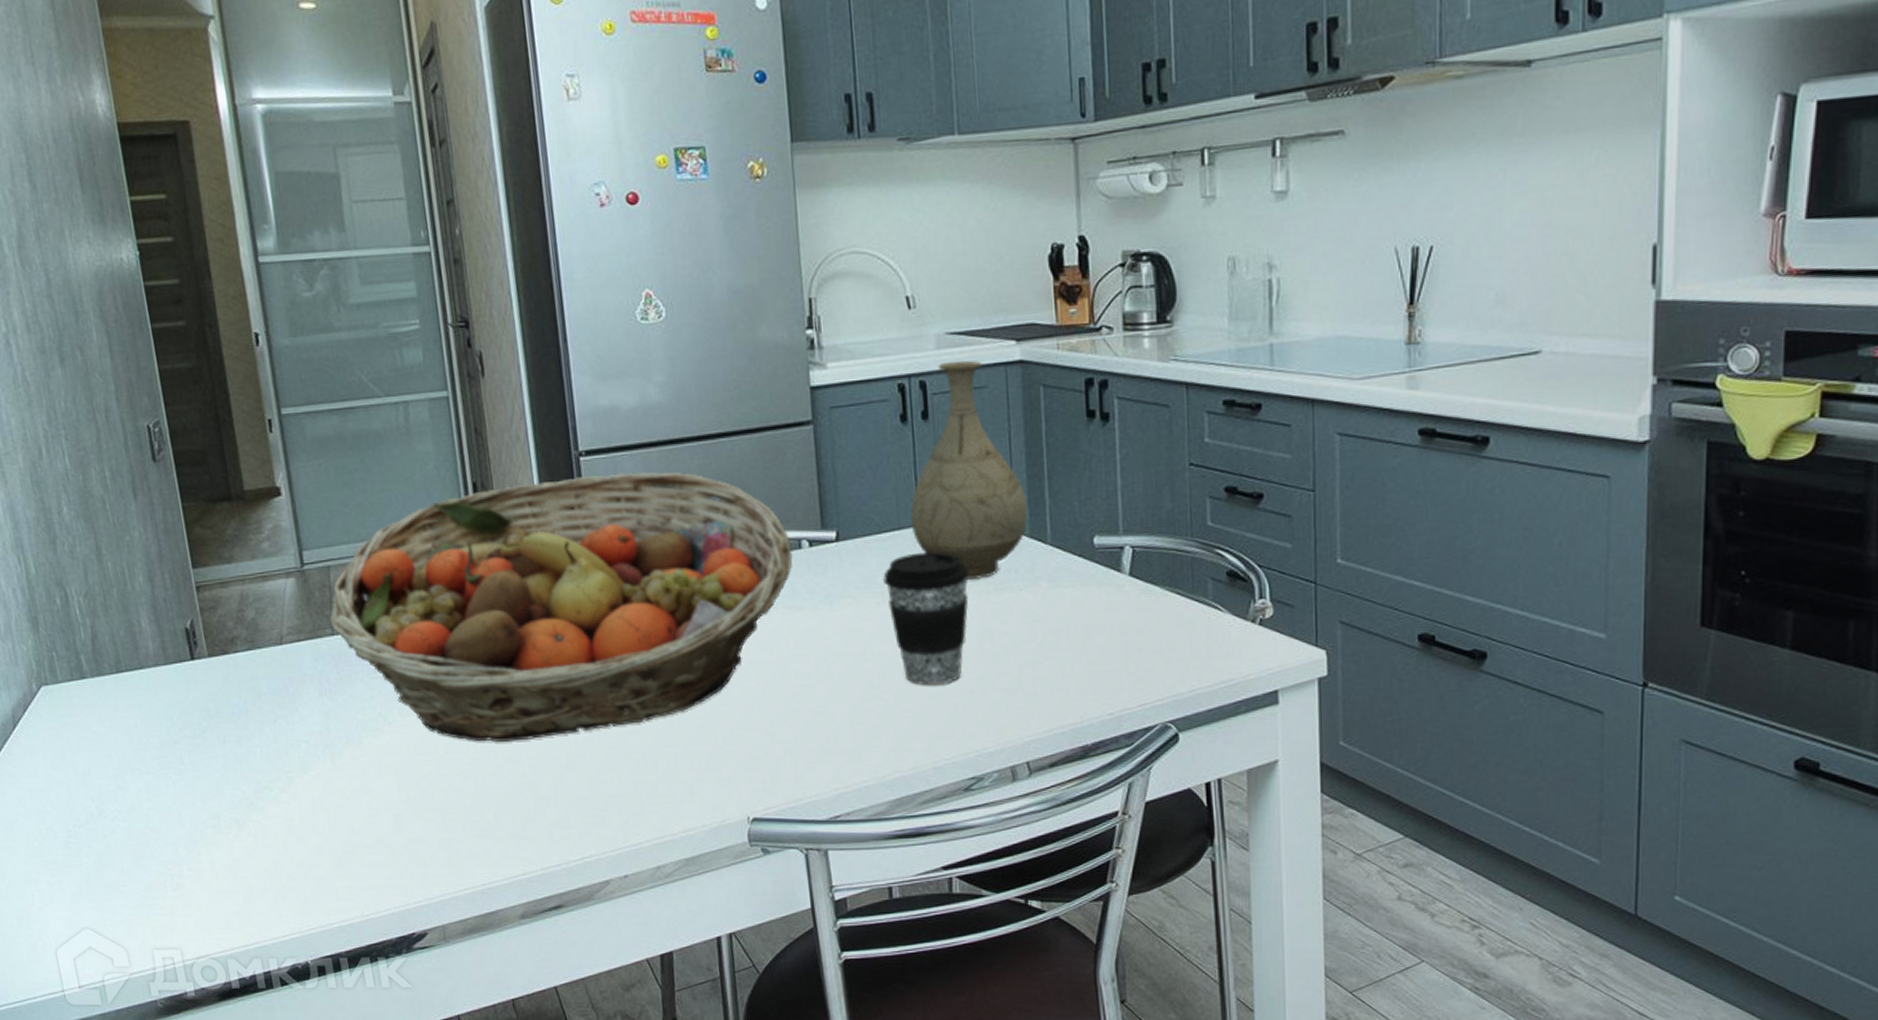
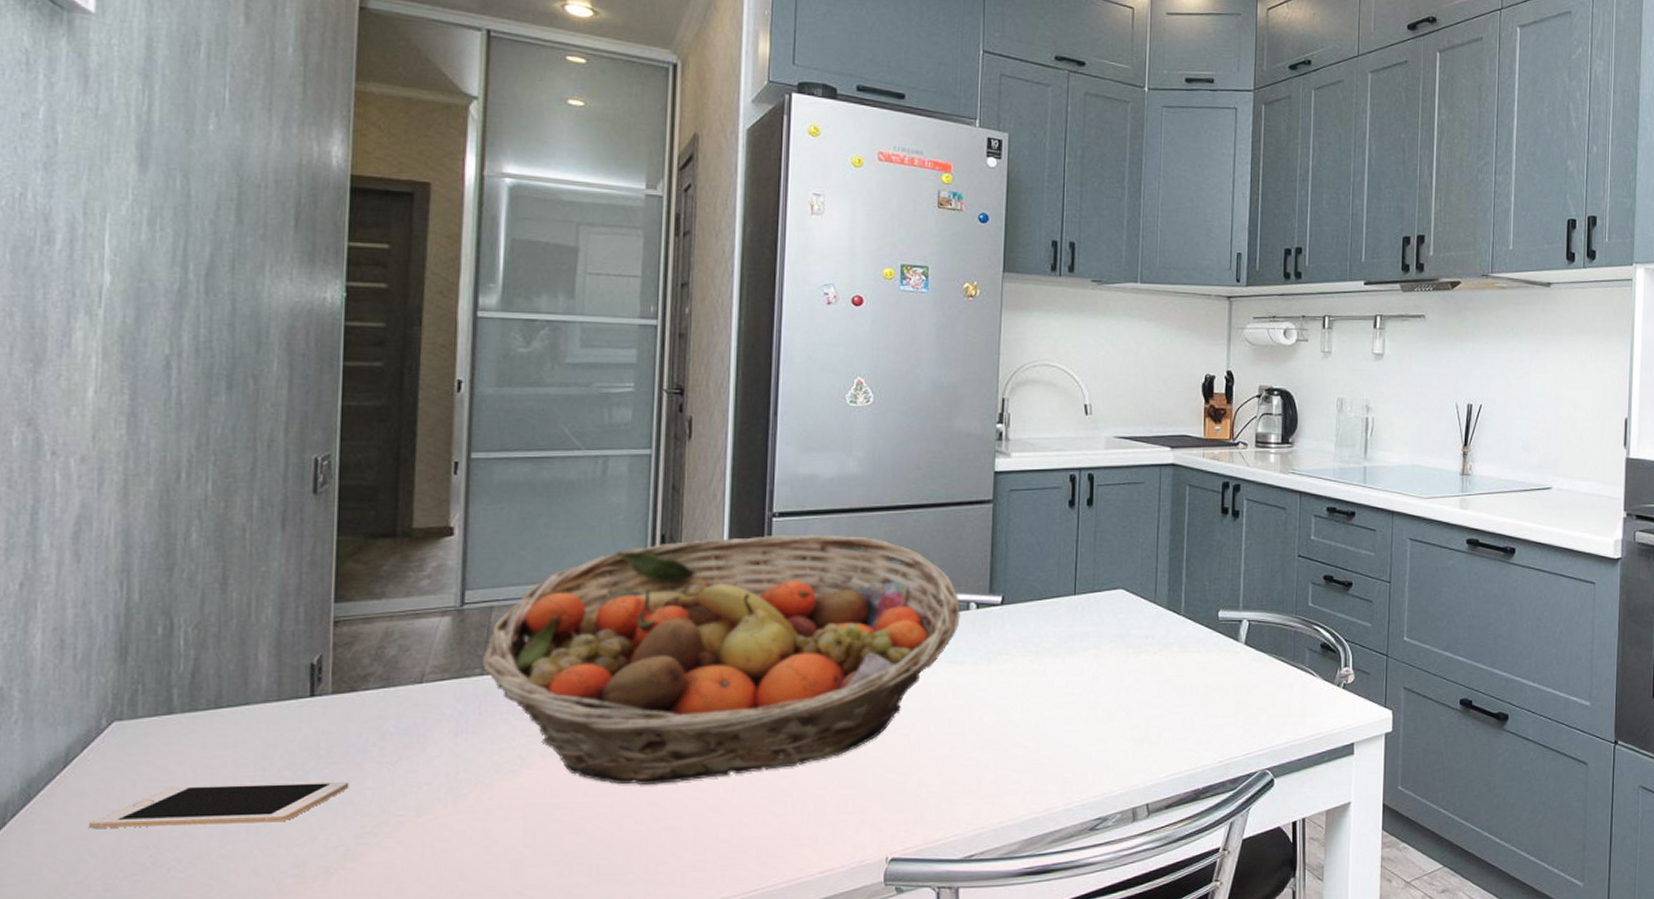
cell phone: none [43,739,241,782] -> present [88,781,349,828]
coffee cup: present [883,551,969,686] -> none [1039,618,1113,735]
vase: present [910,360,1029,579] -> none [1068,460,1168,643]

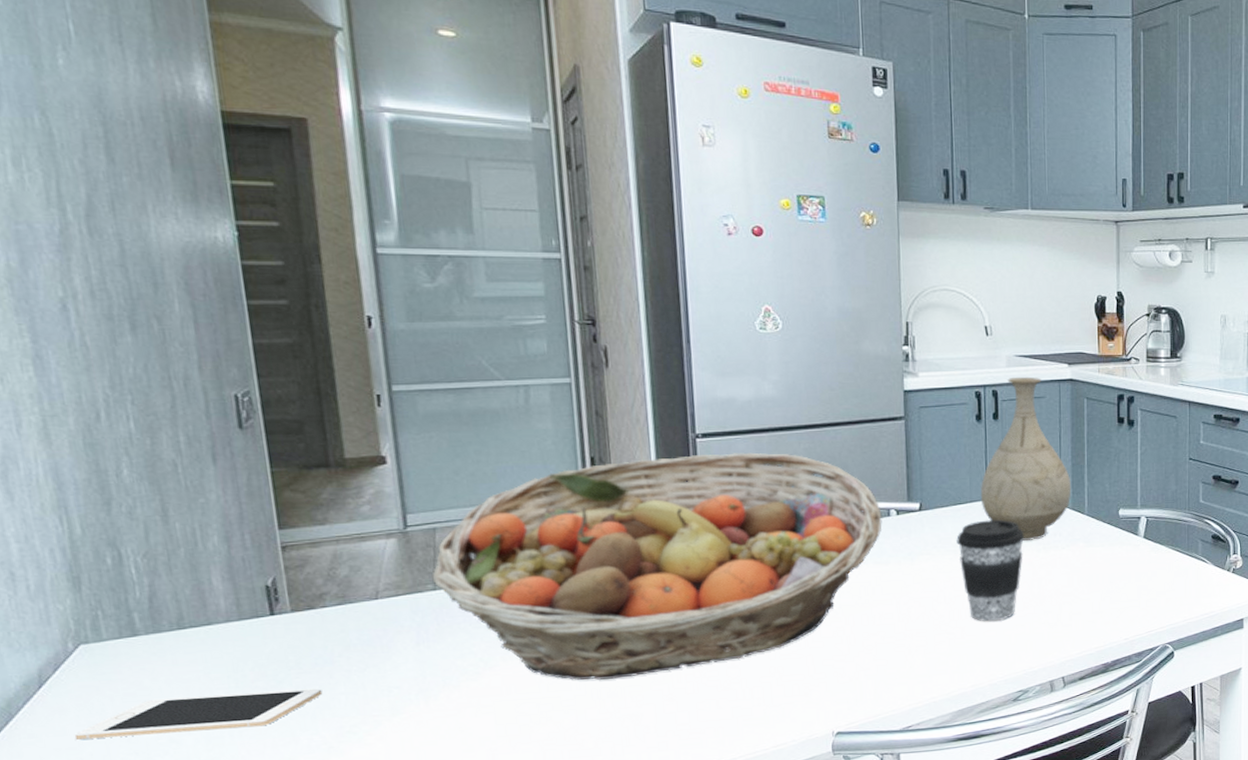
coffee cup: none [1039,618,1113,735] -> present [956,519,1024,622]
vase: none [1068,460,1168,643] -> present [980,376,1072,541]

